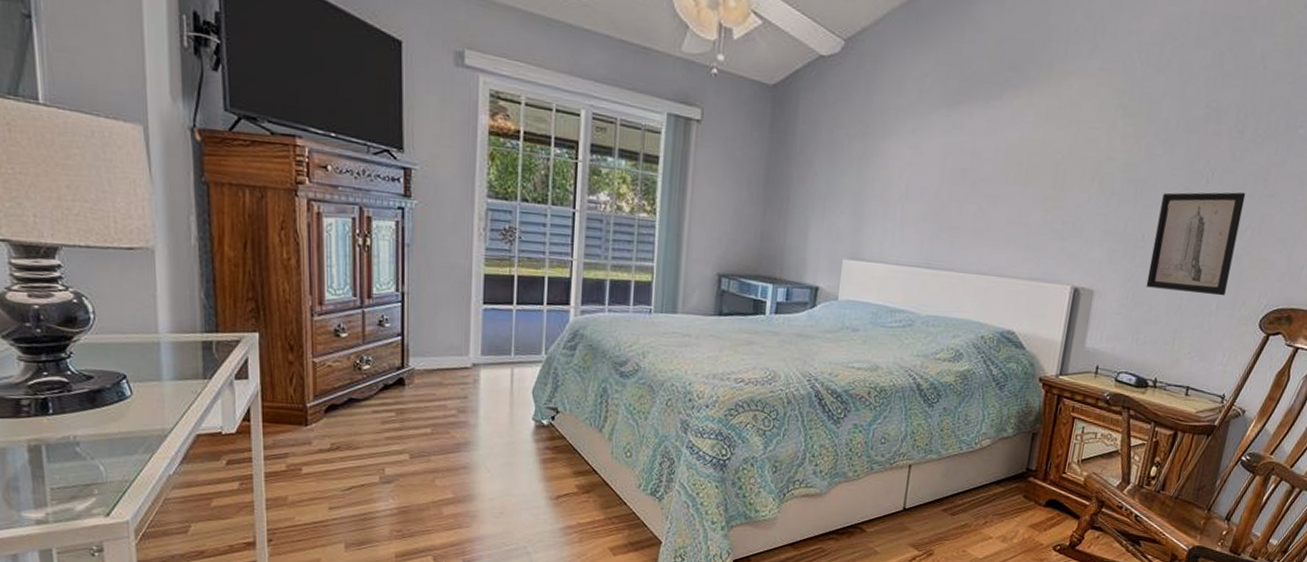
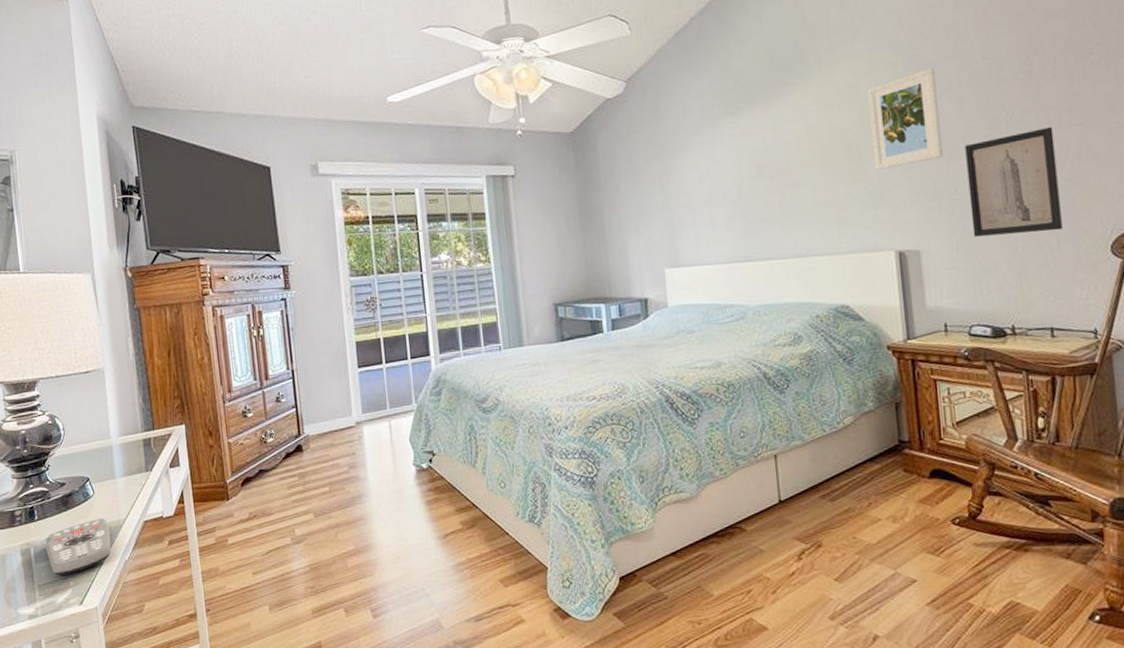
remote control: none [63,423,152,481] -> present [46,518,112,576]
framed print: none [1074,104,1158,201] -> present [867,68,944,171]

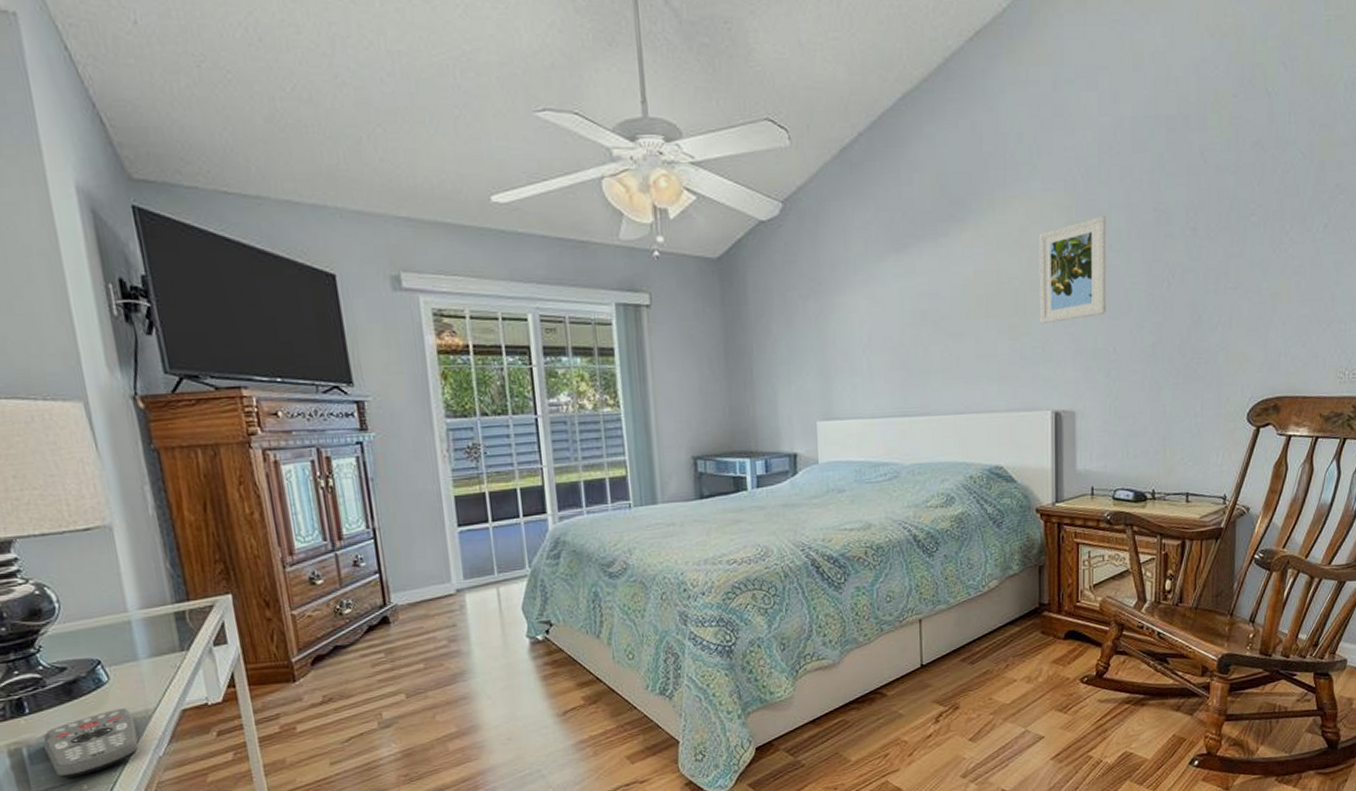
wall art: present [965,126,1063,237] -> none [1126,288,1210,400]

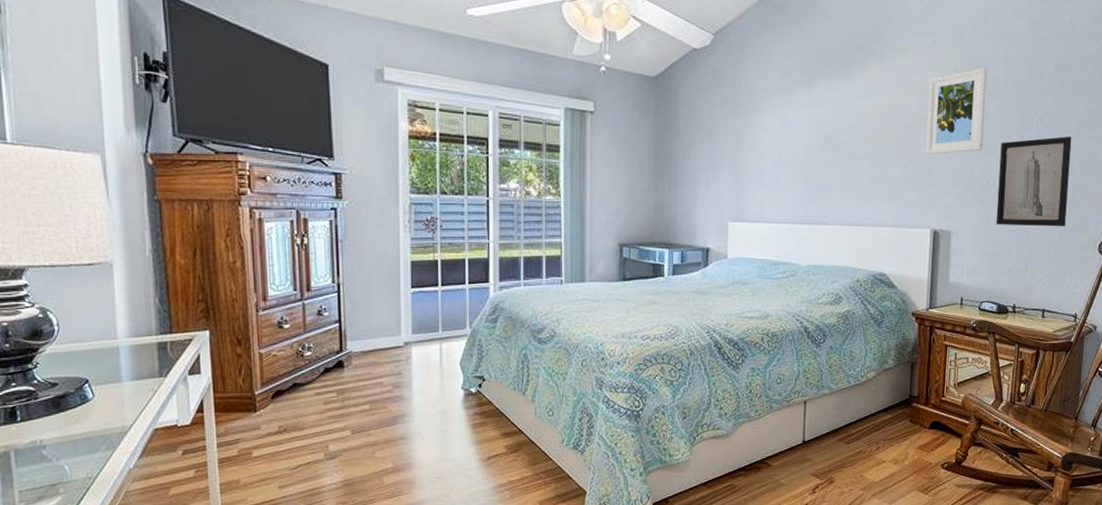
remote control: present [44,708,139,779] -> none [30,424,113,482]
wall art: none [1126,288,1210,400] -> present [996,136,1072,227]

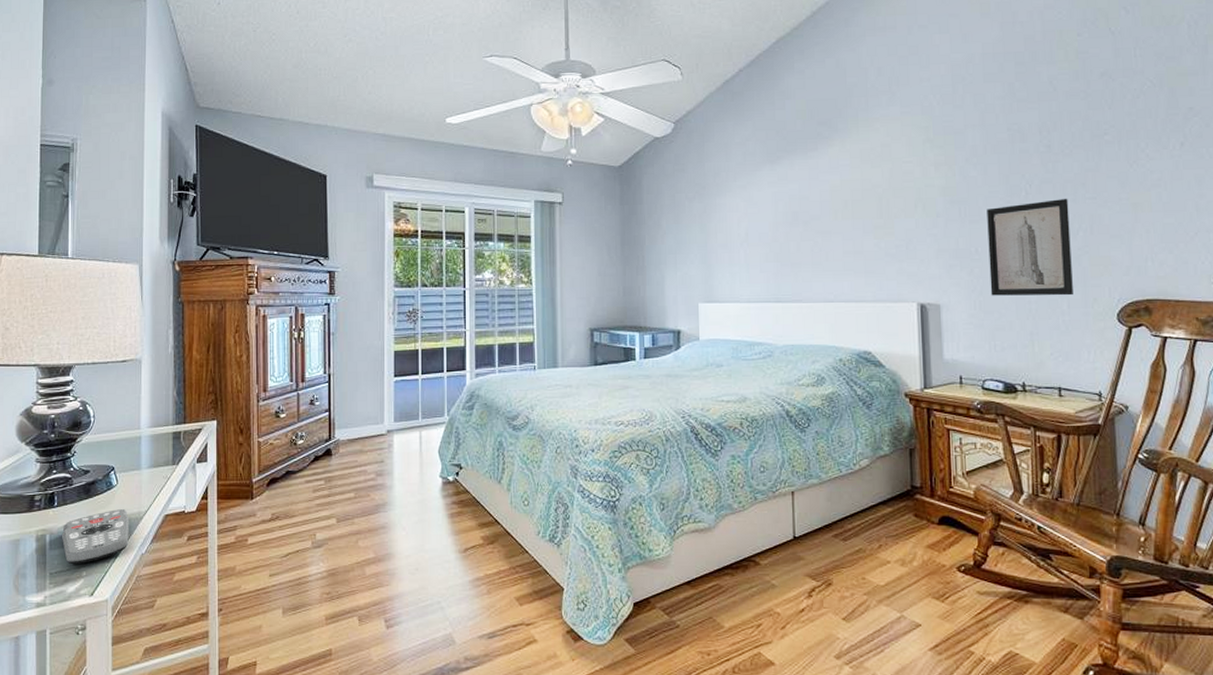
remote control: none [30,424,113,482] -> present [62,509,129,565]
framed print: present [925,68,987,155] -> none [899,135,967,226]

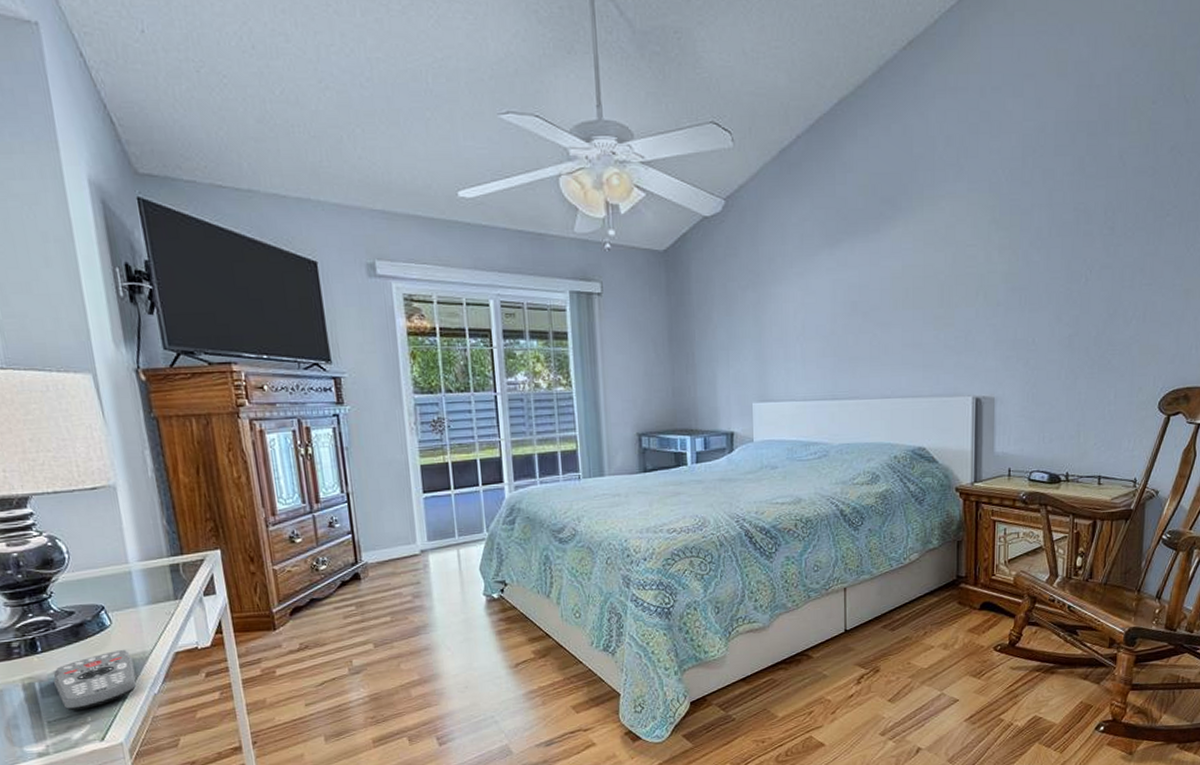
wall art: present [987,198,1073,296] -> none [1044,284,1126,388]

